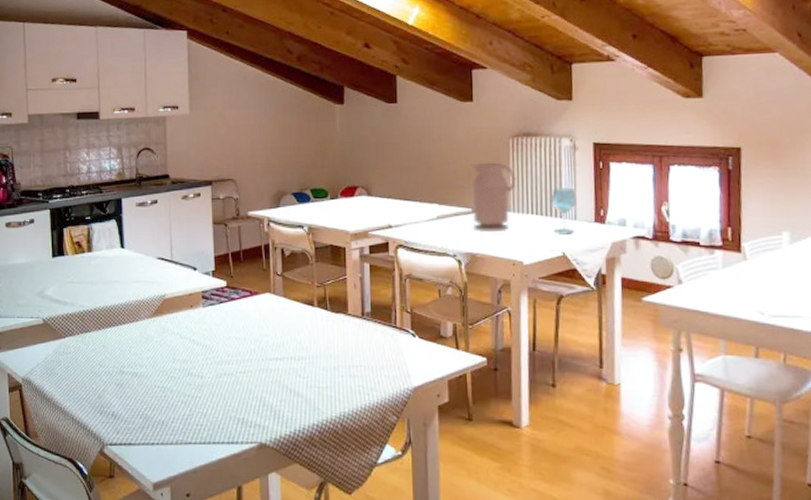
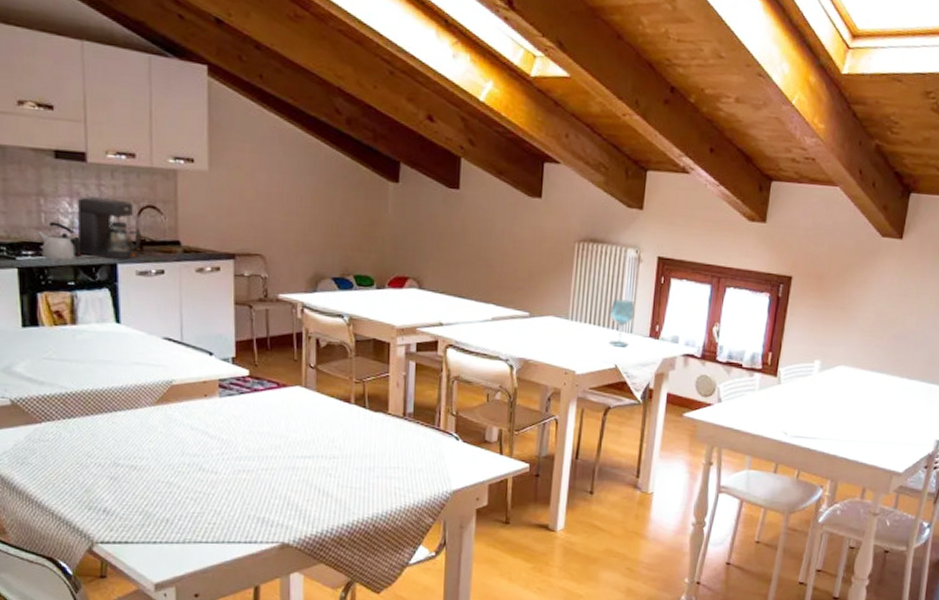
kettle: none [63,169,96,201] -> present [36,222,82,261]
coffee maker: none [92,146,139,196] -> present [77,197,141,261]
water jug: present [471,162,516,233] -> none [529,265,578,340]

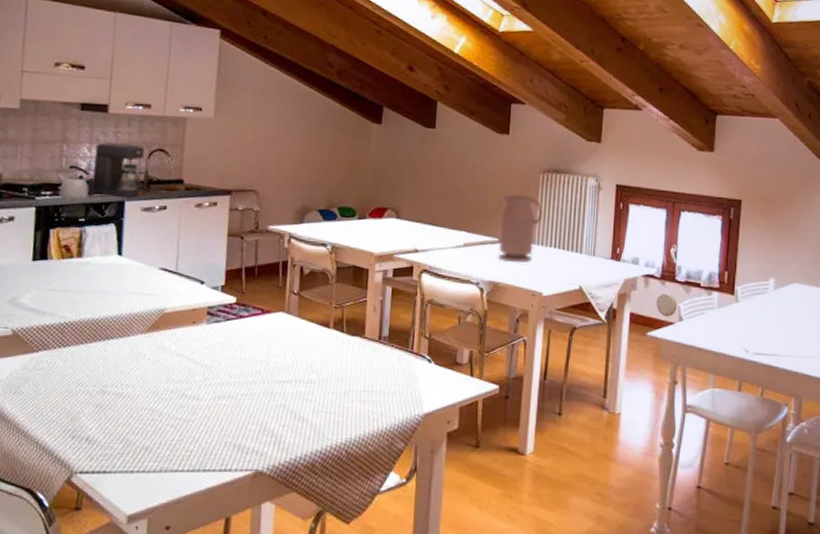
water jug: none [529,265,578,340] -> present [498,194,543,264]
wine glass: present [609,299,635,347] -> none [573,224,597,269]

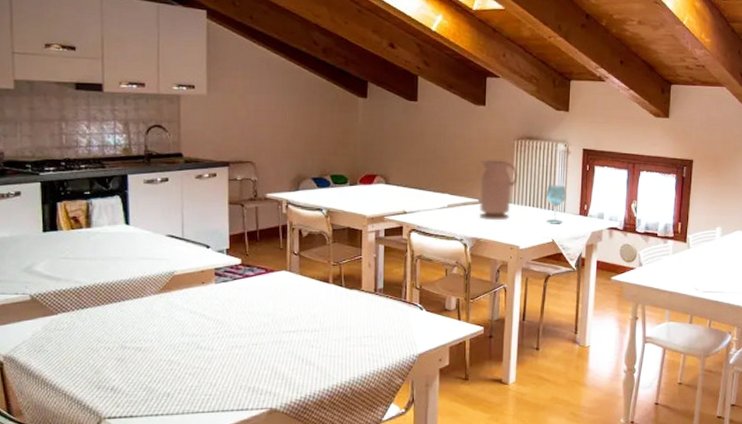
kettle: present [56,165,95,200] -> none [58,142,97,175]
coffee maker: present [92,143,149,199] -> none [93,120,148,172]
wine glass: none [573,224,597,269] -> present [545,185,566,224]

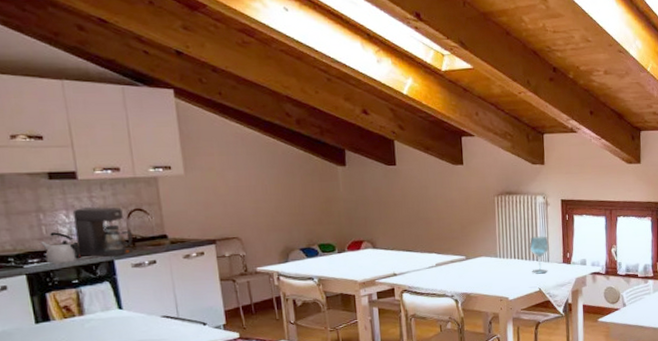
kettle: none [58,142,97,175] -> present [39,232,82,265]
coffee maker: none [93,120,148,172] -> present [72,207,134,258]
water jug: present [479,160,518,221] -> none [464,216,501,276]

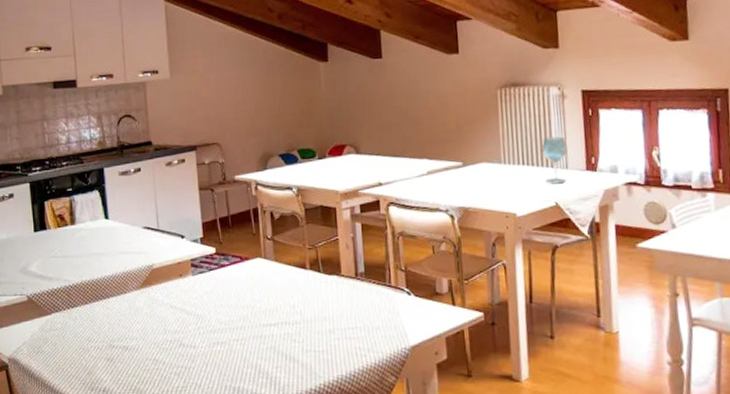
kettle: present [39,232,82,265] -> none [42,140,77,173]
coffee maker: present [72,207,134,258] -> none [71,113,121,166]

